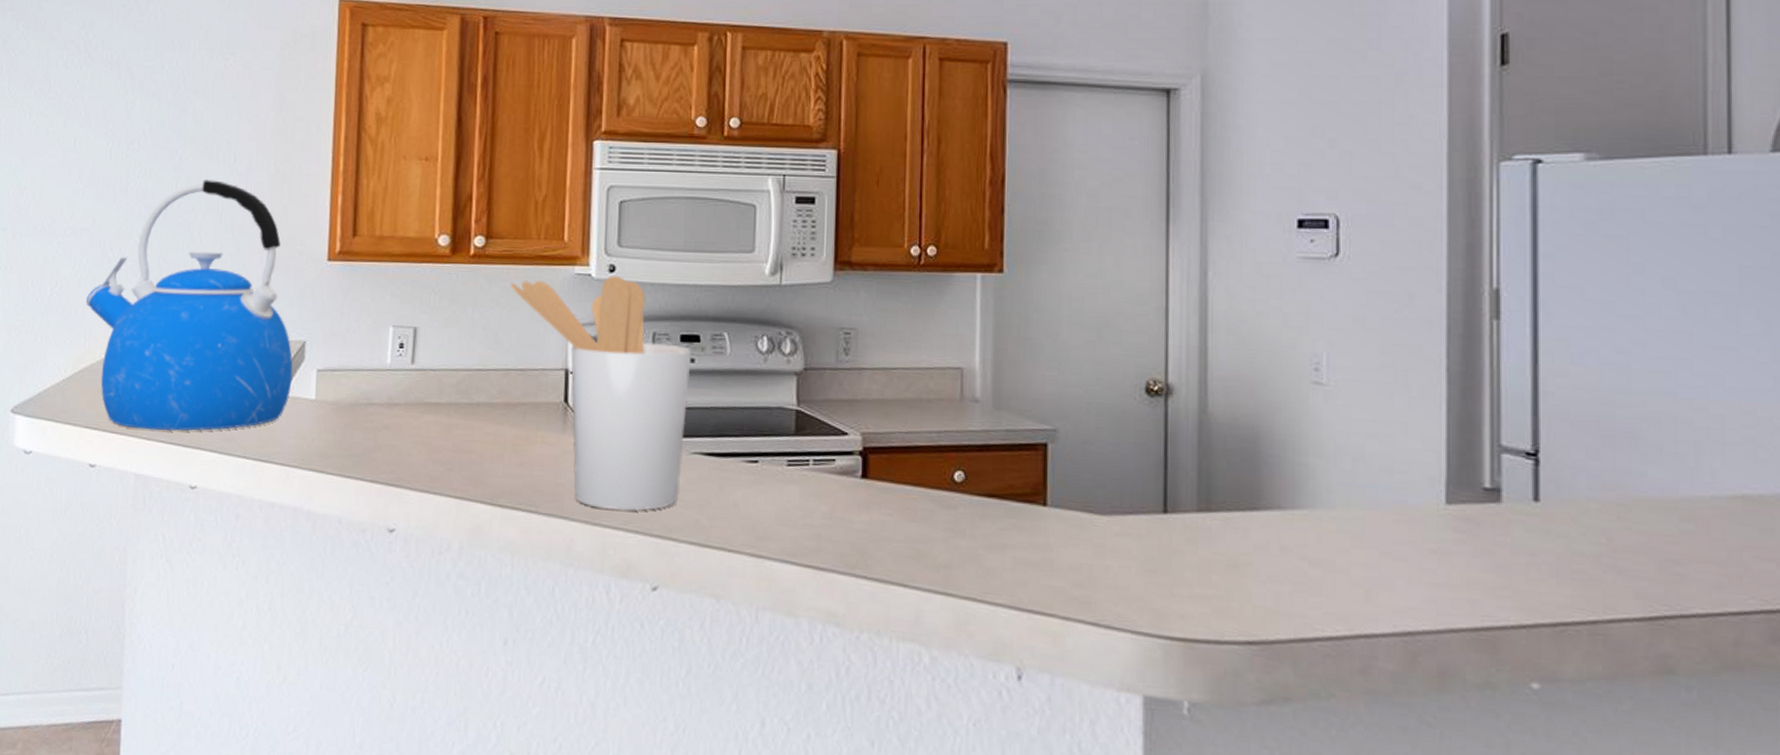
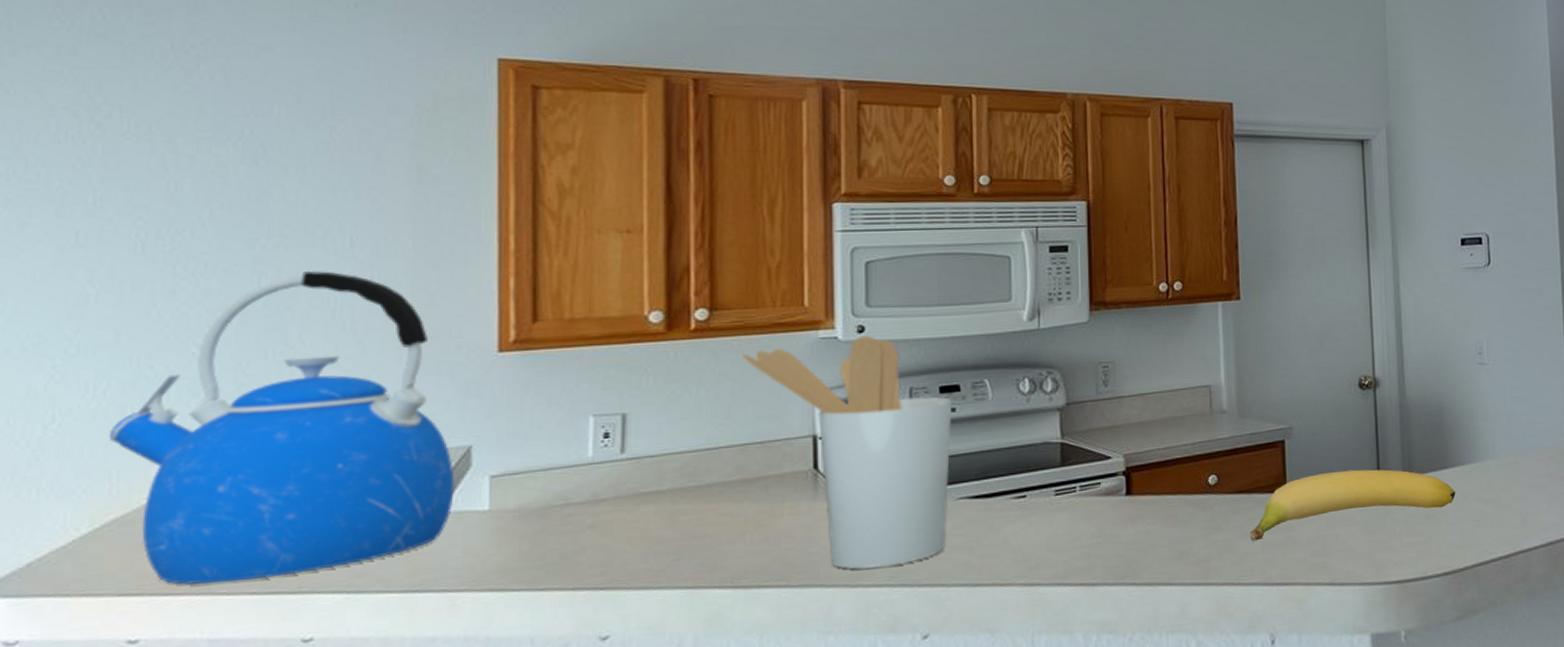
banana: none [1000,489,1270,559] -> present [1251,469,1456,541]

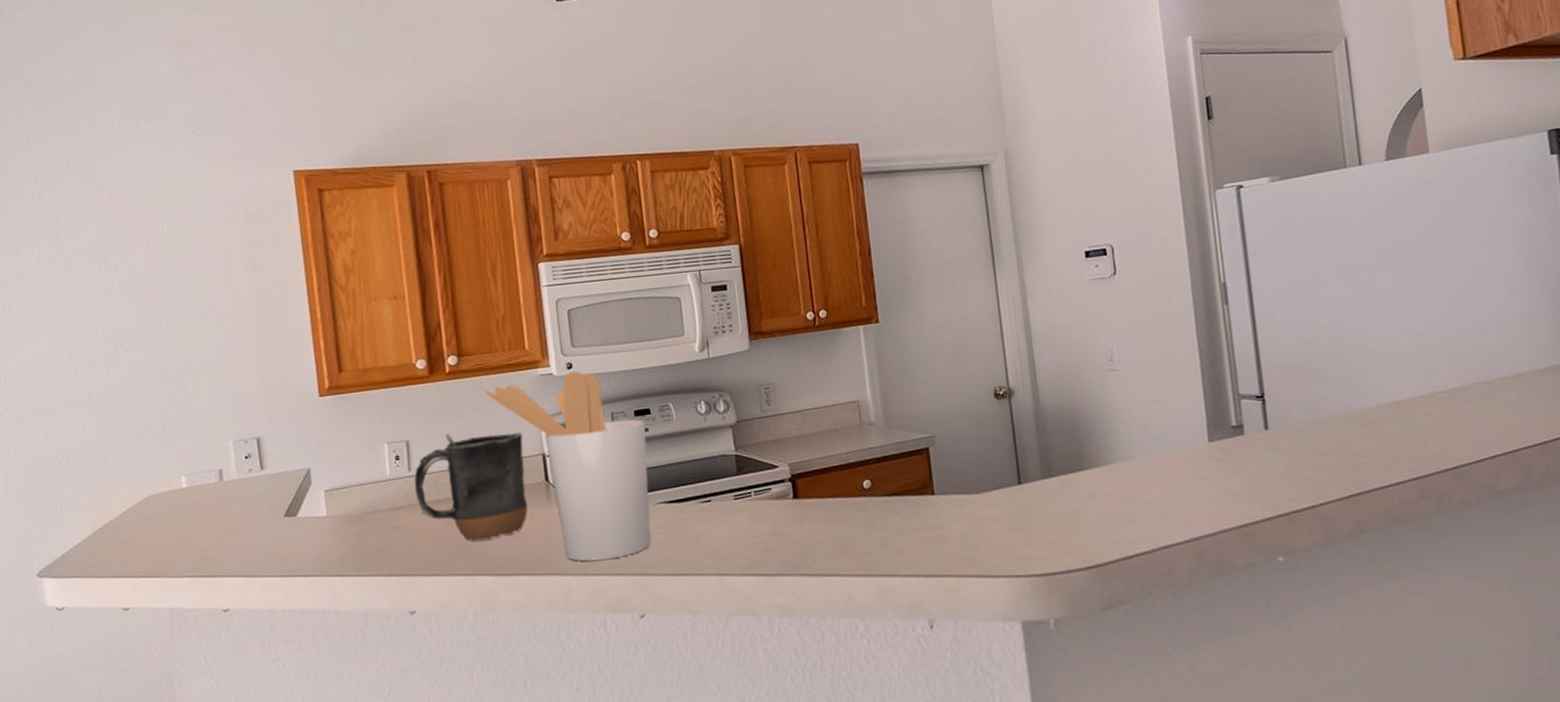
kettle: present [108,270,455,585] -> none [94,342,304,570]
mug: none [627,406,788,544] -> present [414,432,528,541]
banana: present [1251,469,1456,541] -> none [904,472,1095,538]

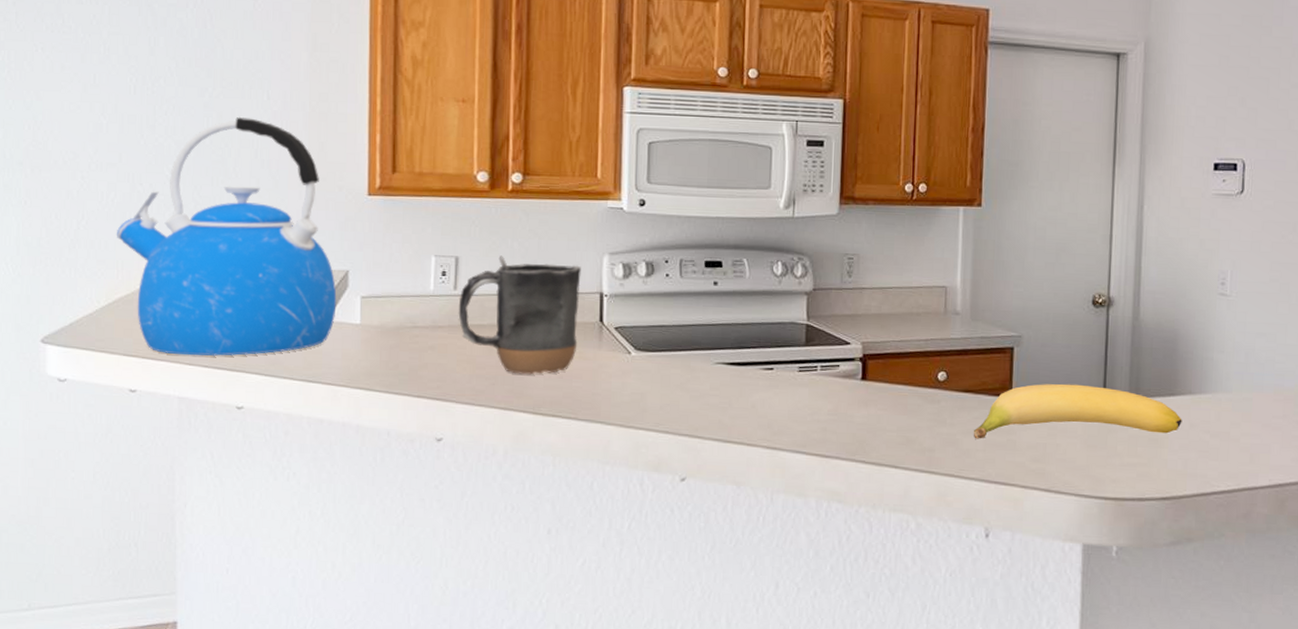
kettle: none [94,342,304,570] -> present [116,116,337,357]
utensil holder: present [485,370,651,561] -> none [547,208,715,414]
banana: none [904,472,1095,538] -> present [974,384,1182,439]

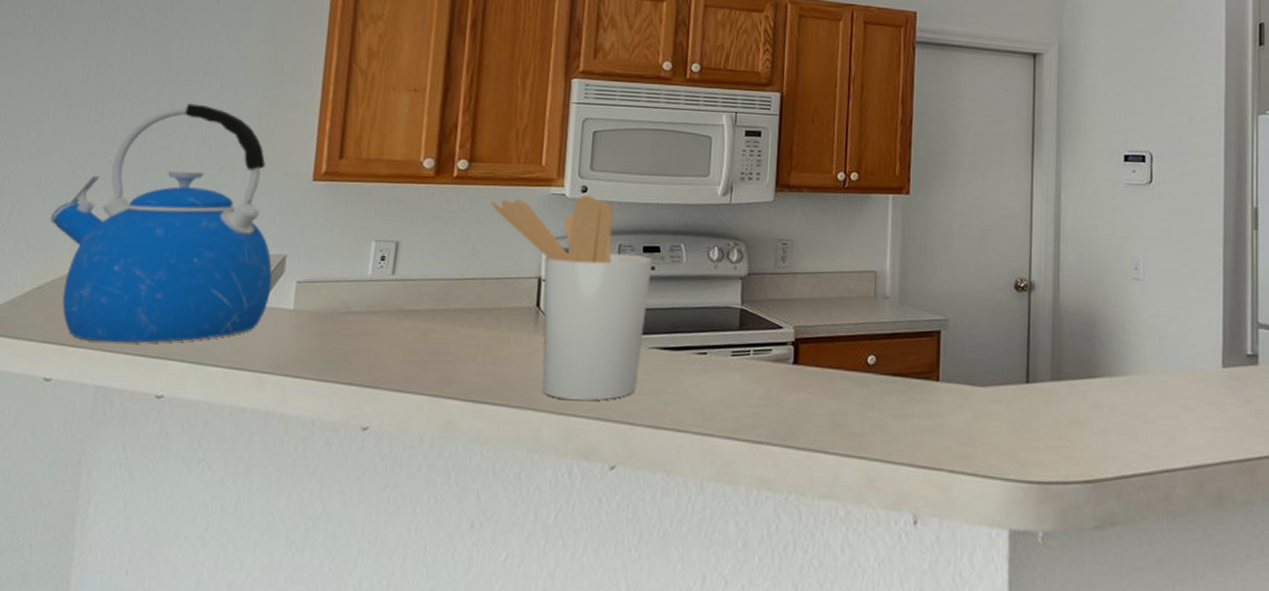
mug: present [458,255,581,375] -> none [394,240,521,361]
utensil holder: none [547,208,715,414] -> present [490,195,653,400]
banana: present [974,384,1182,439] -> none [902,367,1102,423]

